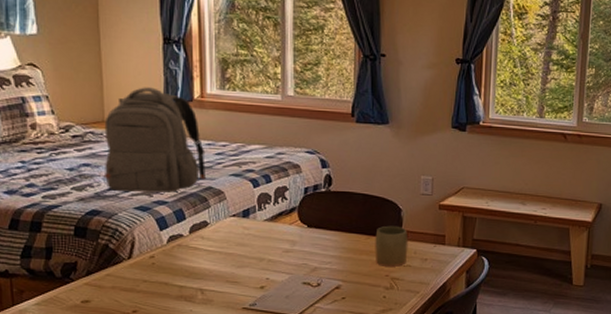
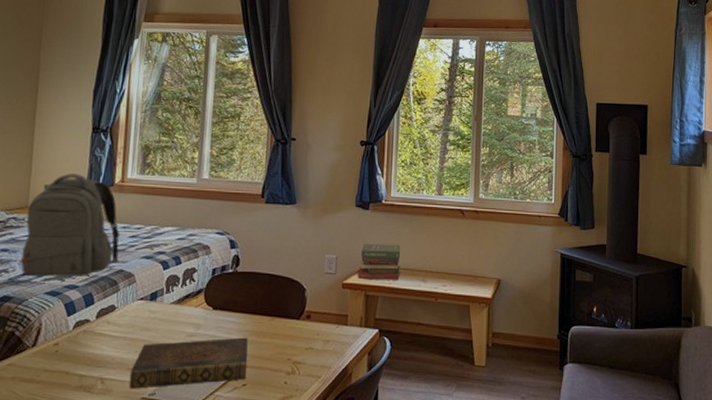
book: none [229,254,346,300] -> present [129,337,248,389]
mug: present [375,225,409,267] -> none [277,306,312,349]
books: none [455,165,500,203] -> present [358,243,401,280]

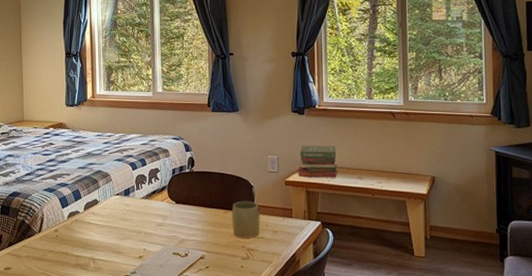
backpack: present [19,173,120,276] -> none [22,92,97,176]
book: present [129,337,248,389] -> none [114,227,209,268]
mug: none [277,306,312,349] -> present [232,201,261,238]

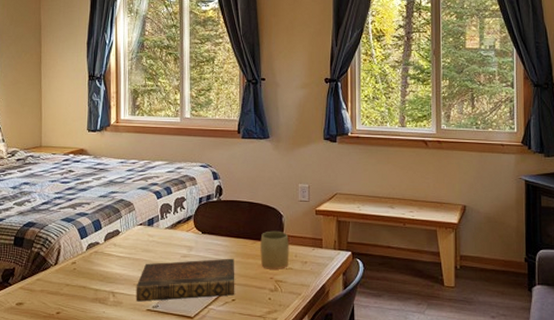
book: none [114,227,209,268] -> present [135,258,235,302]
books: present [299,145,337,178] -> none [330,173,369,207]

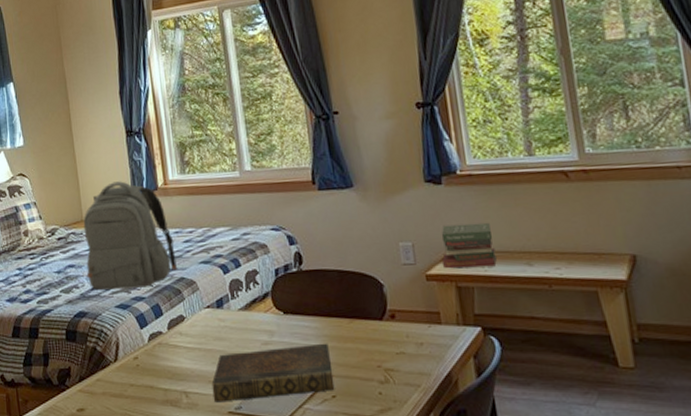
backpack: none [39,116,120,205] -> present [83,181,178,290]
mug: present [260,231,290,269] -> none [358,304,399,355]
books: none [330,173,369,207] -> present [441,222,497,269]

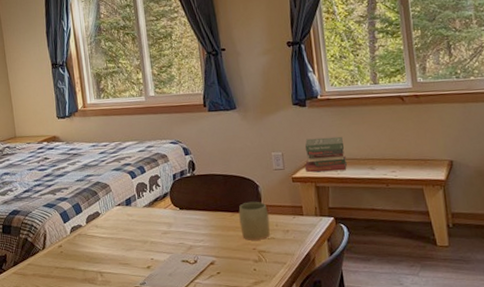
backpack: present [83,181,178,290] -> none [16,105,95,193]
book: present [211,343,335,403] -> none [121,231,219,280]
mug: none [358,304,399,355] -> present [238,201,270,240]

